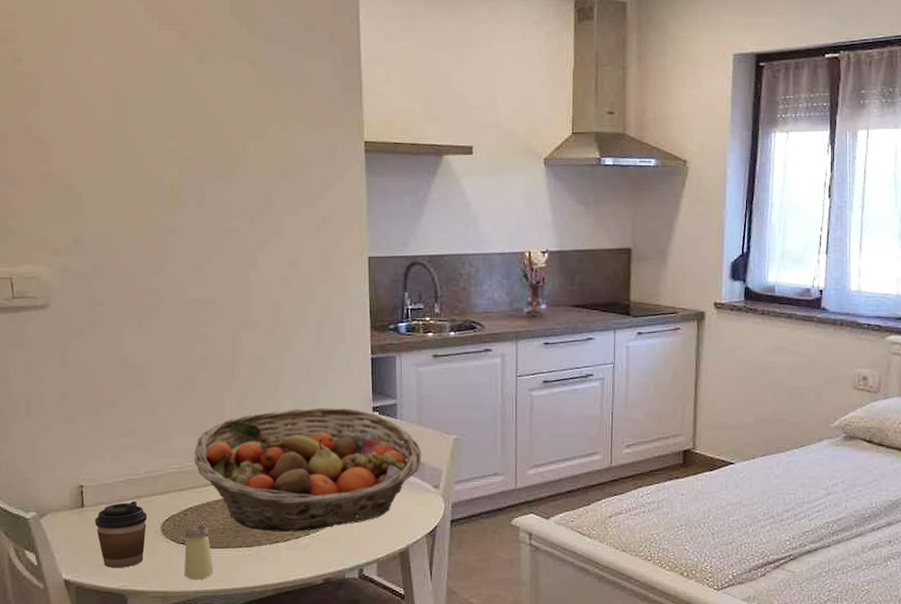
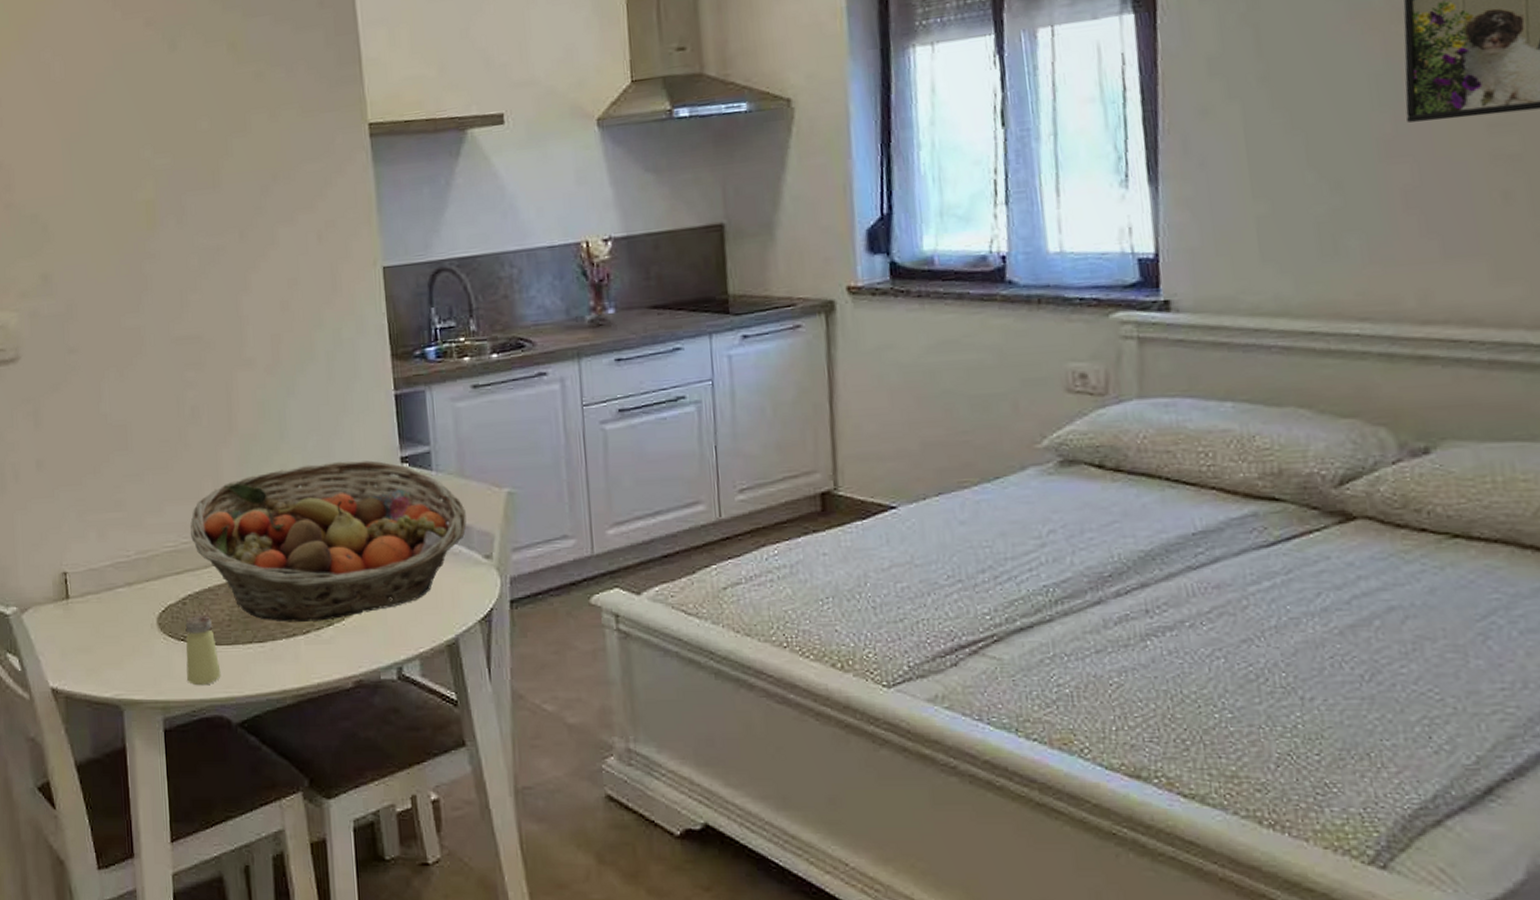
coffee cup: present [95,501,148,569] -> none [82,589,141,673]

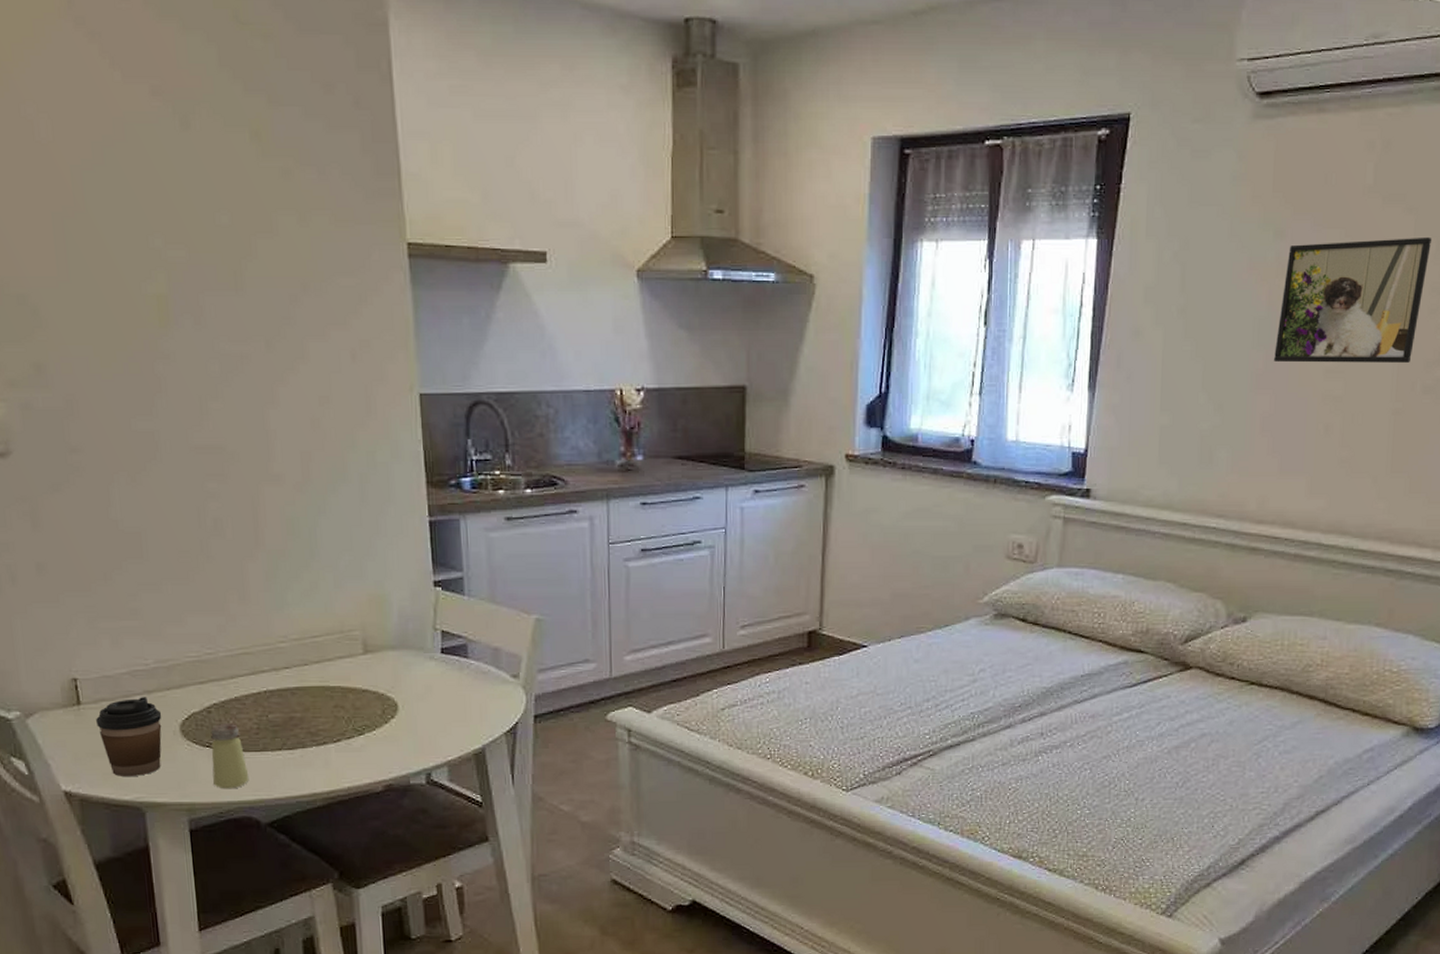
coffee cup: none [82,589,141,673] -> present [96,697,162,777]
fruit basket: present [190,460,467,622] -> none [214,582,496,731]

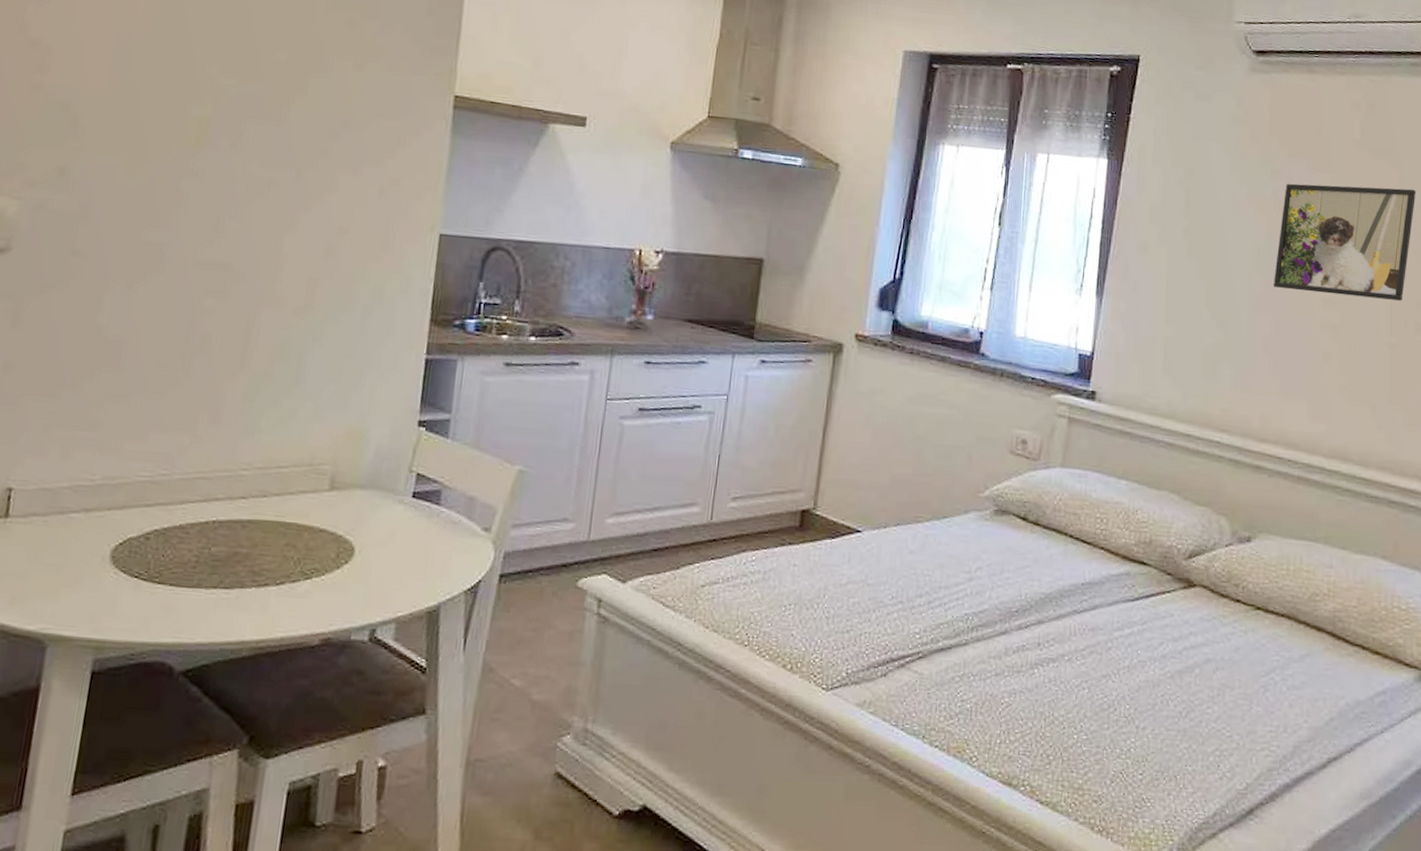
coffee cup: present [96,697,162,777] -> none [19,515,95,604]
saltshaker: present [210,723,249,789] -> none [132,552,176,628]

